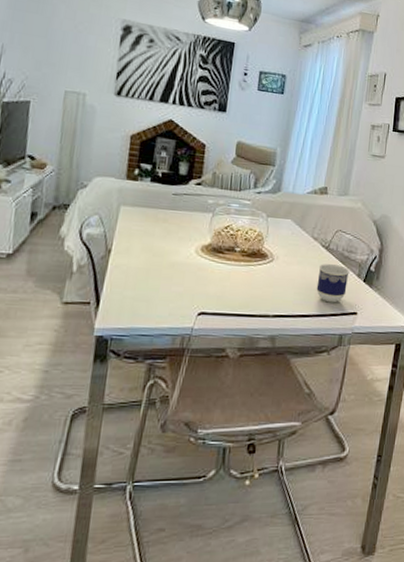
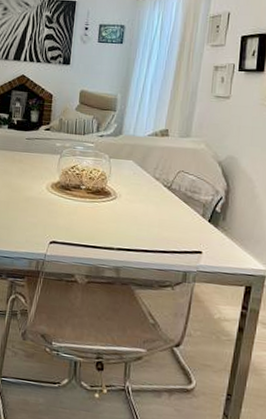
cup: present [316,263,350,303] -> none [159,202,193,241]

